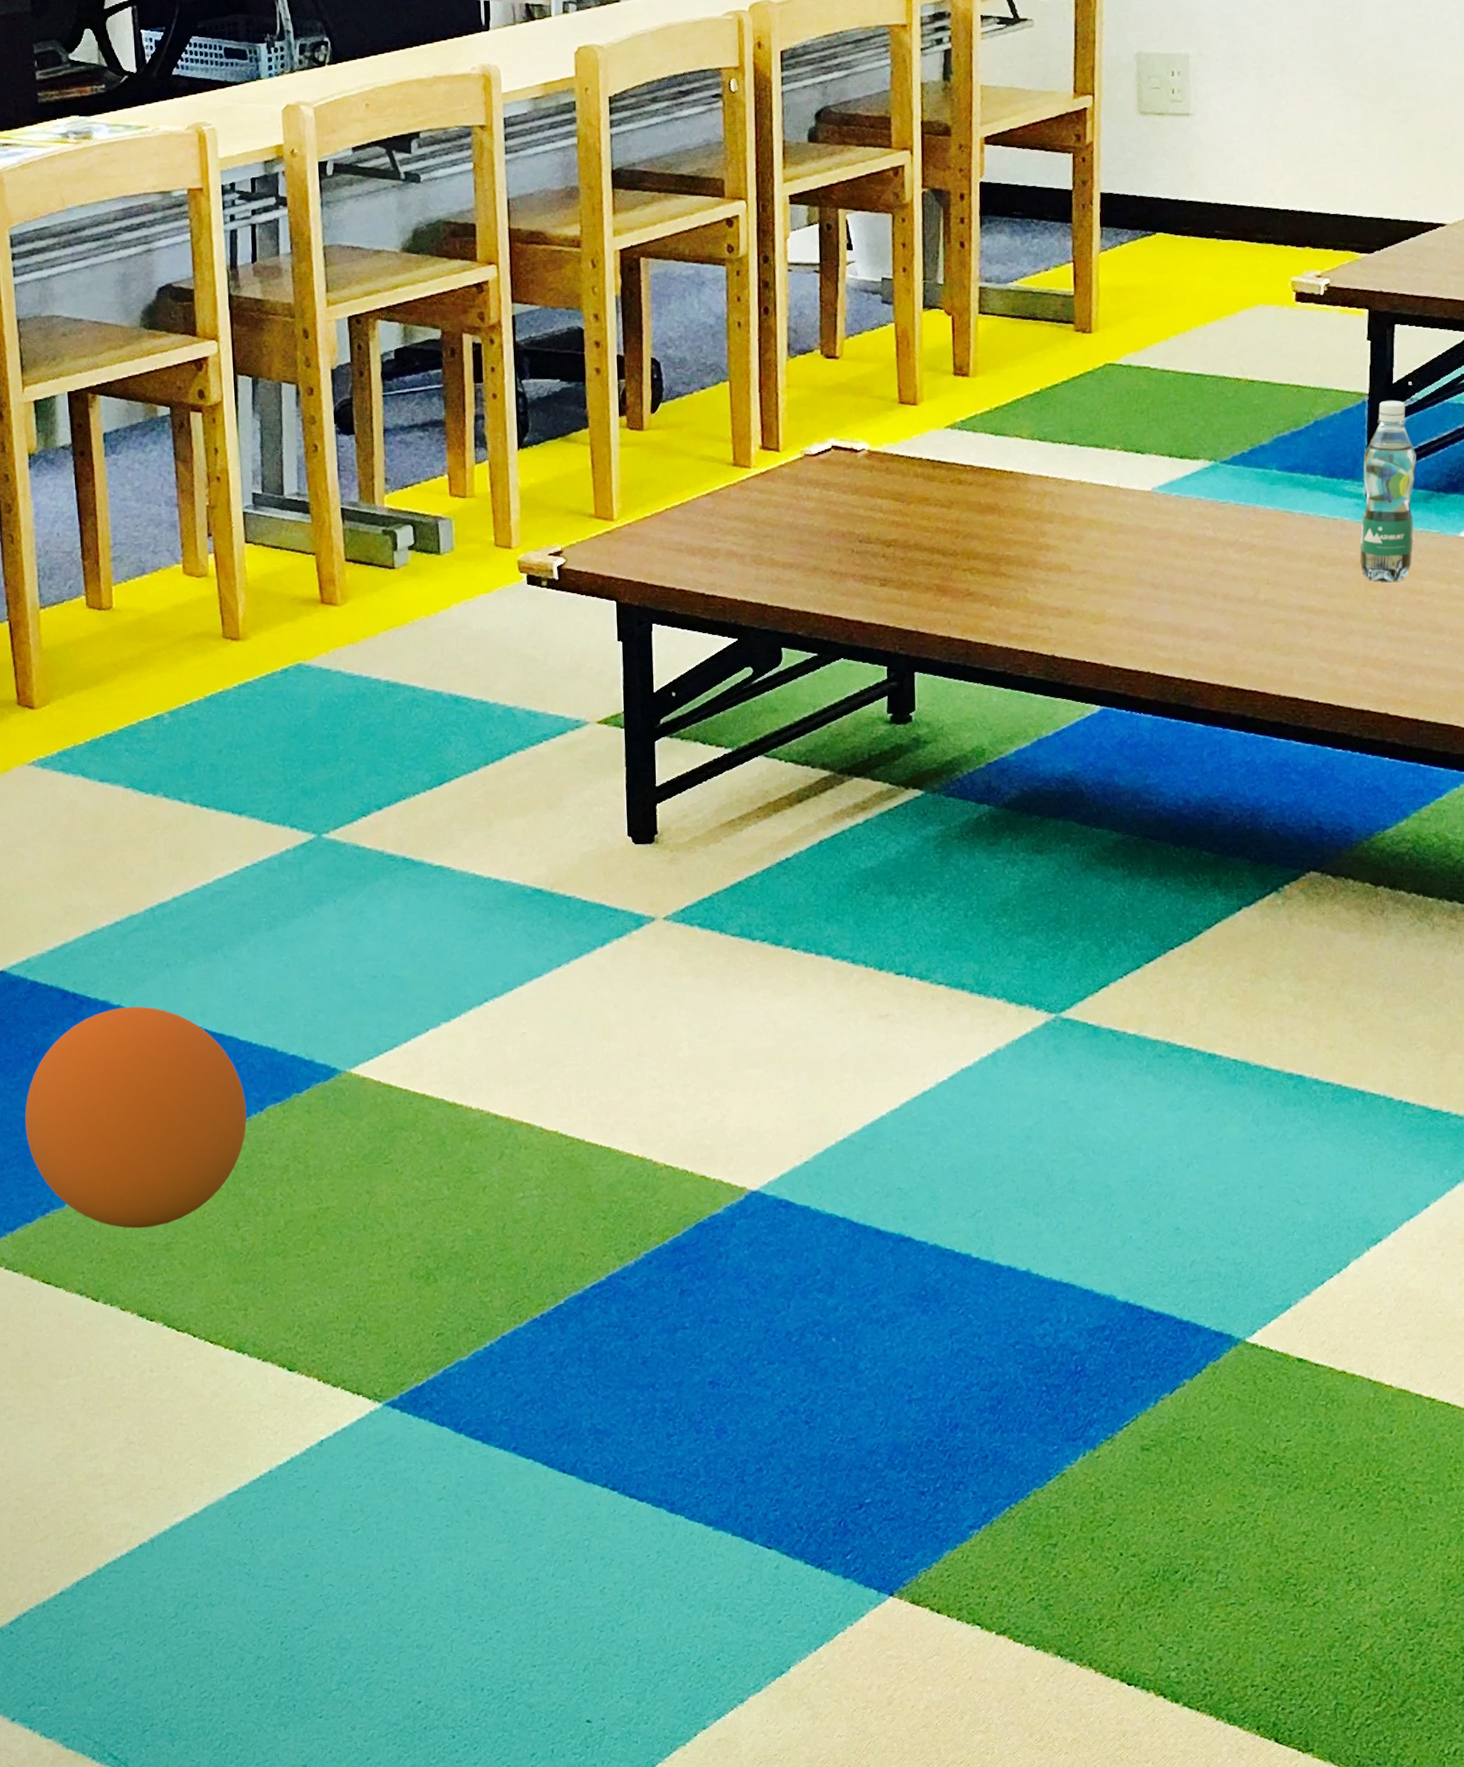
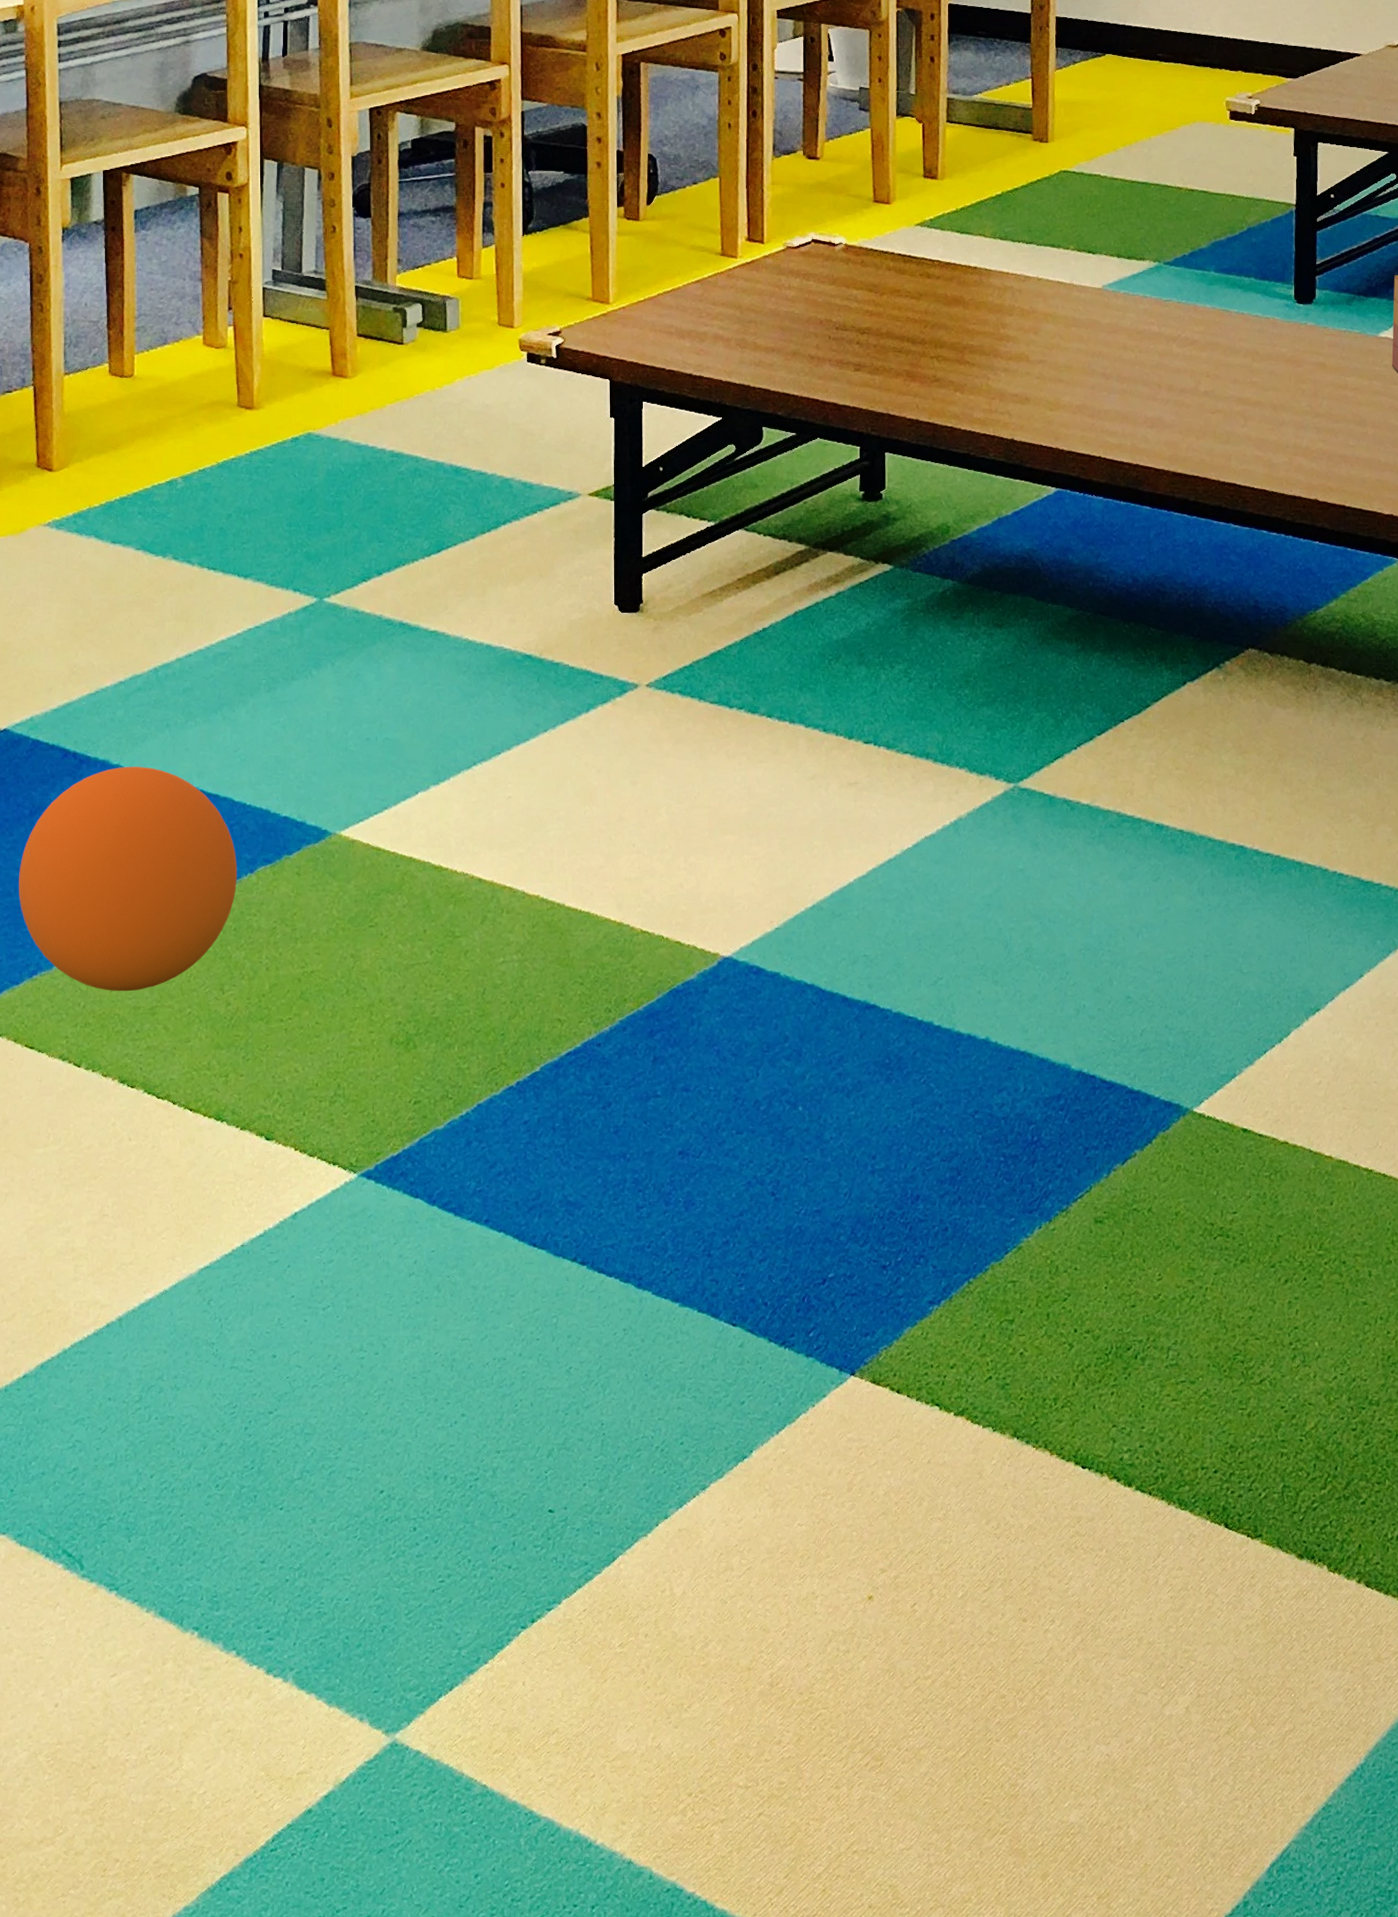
bottle: present [1360,400,1416,582] -> none [1290,210,1339,377]

